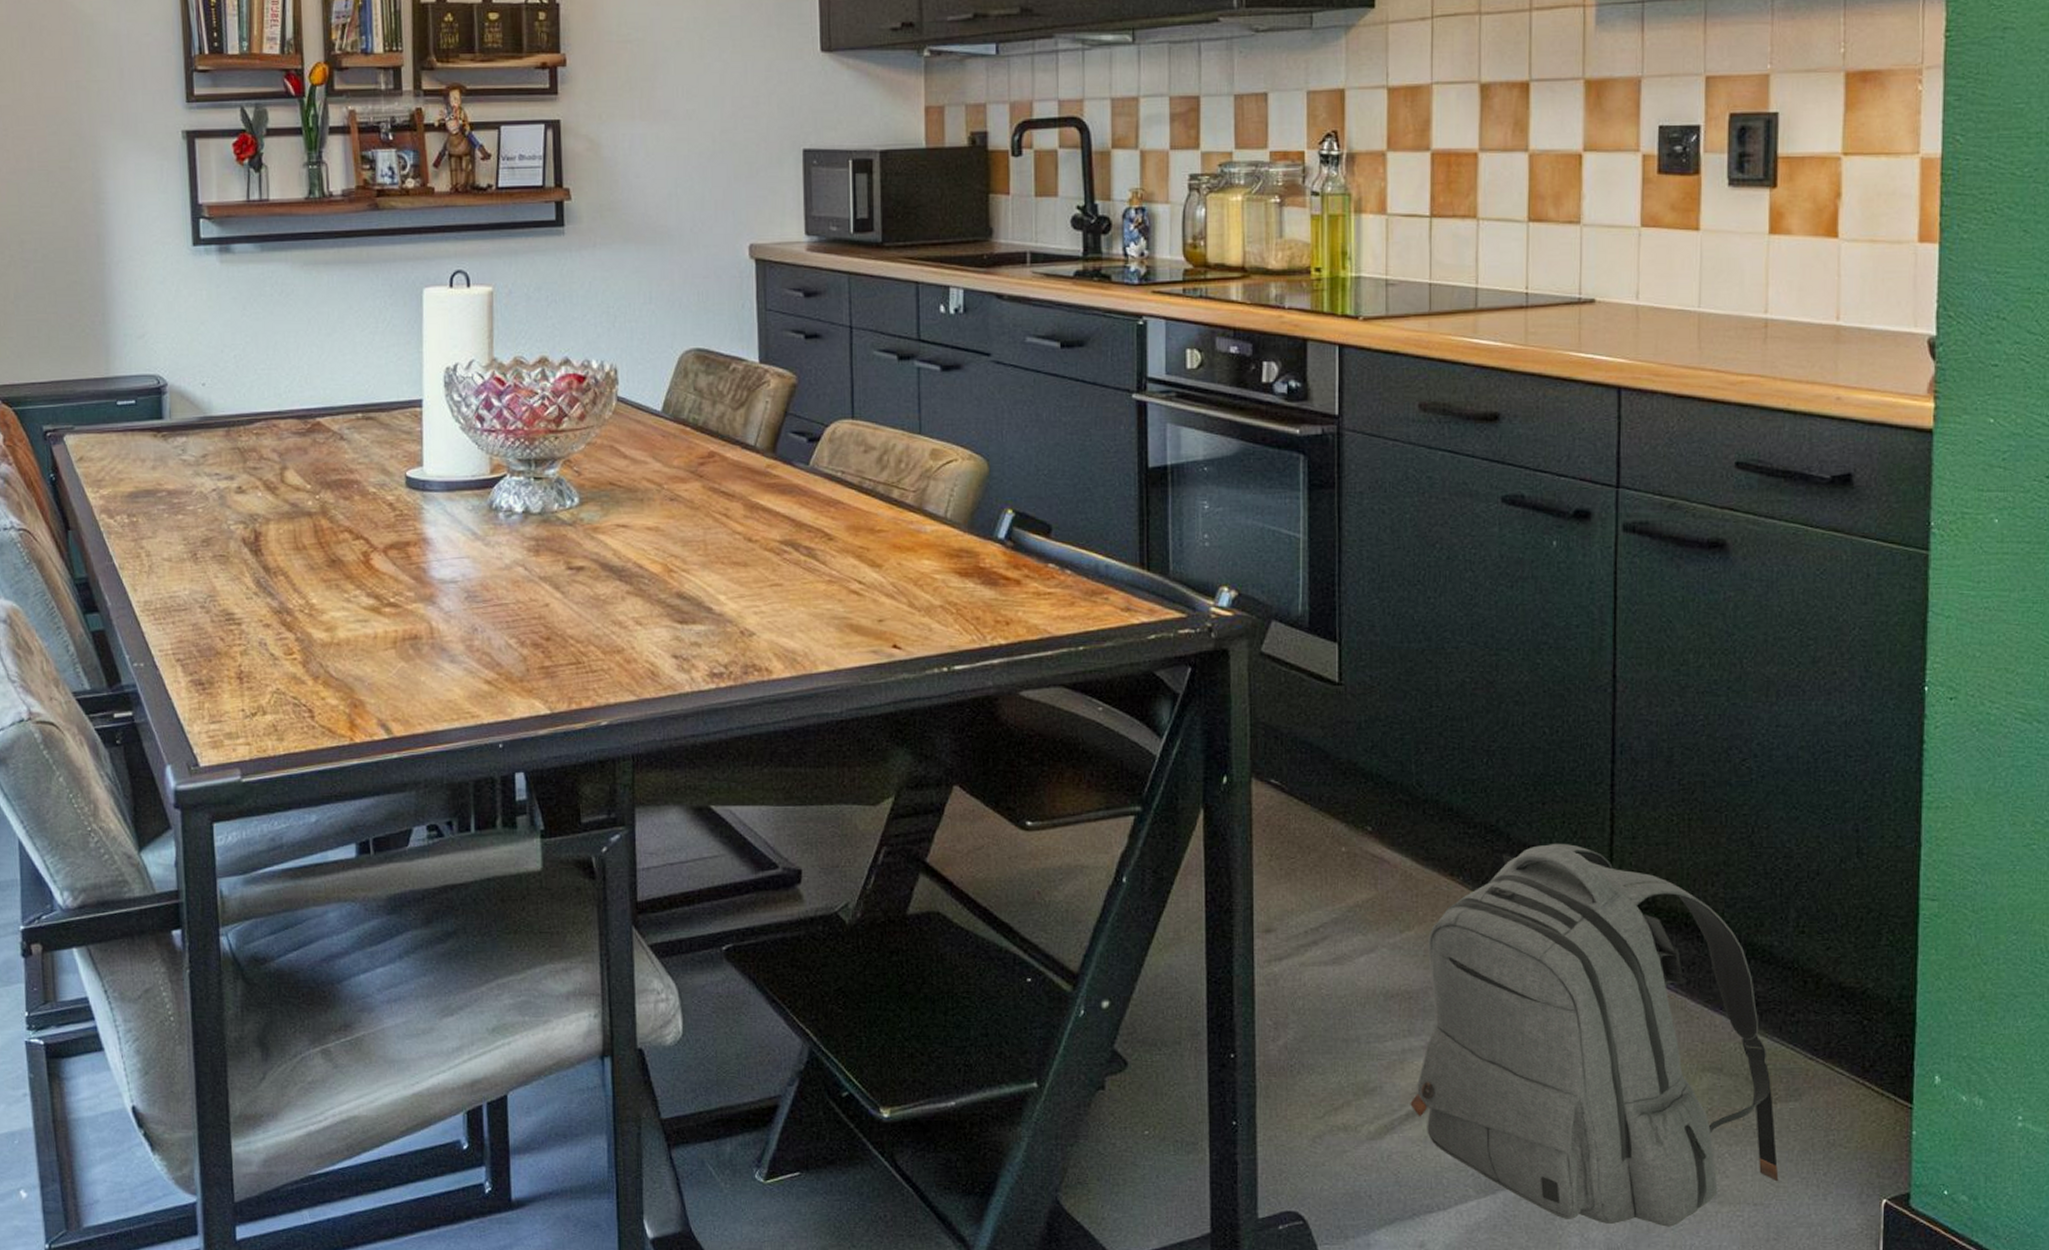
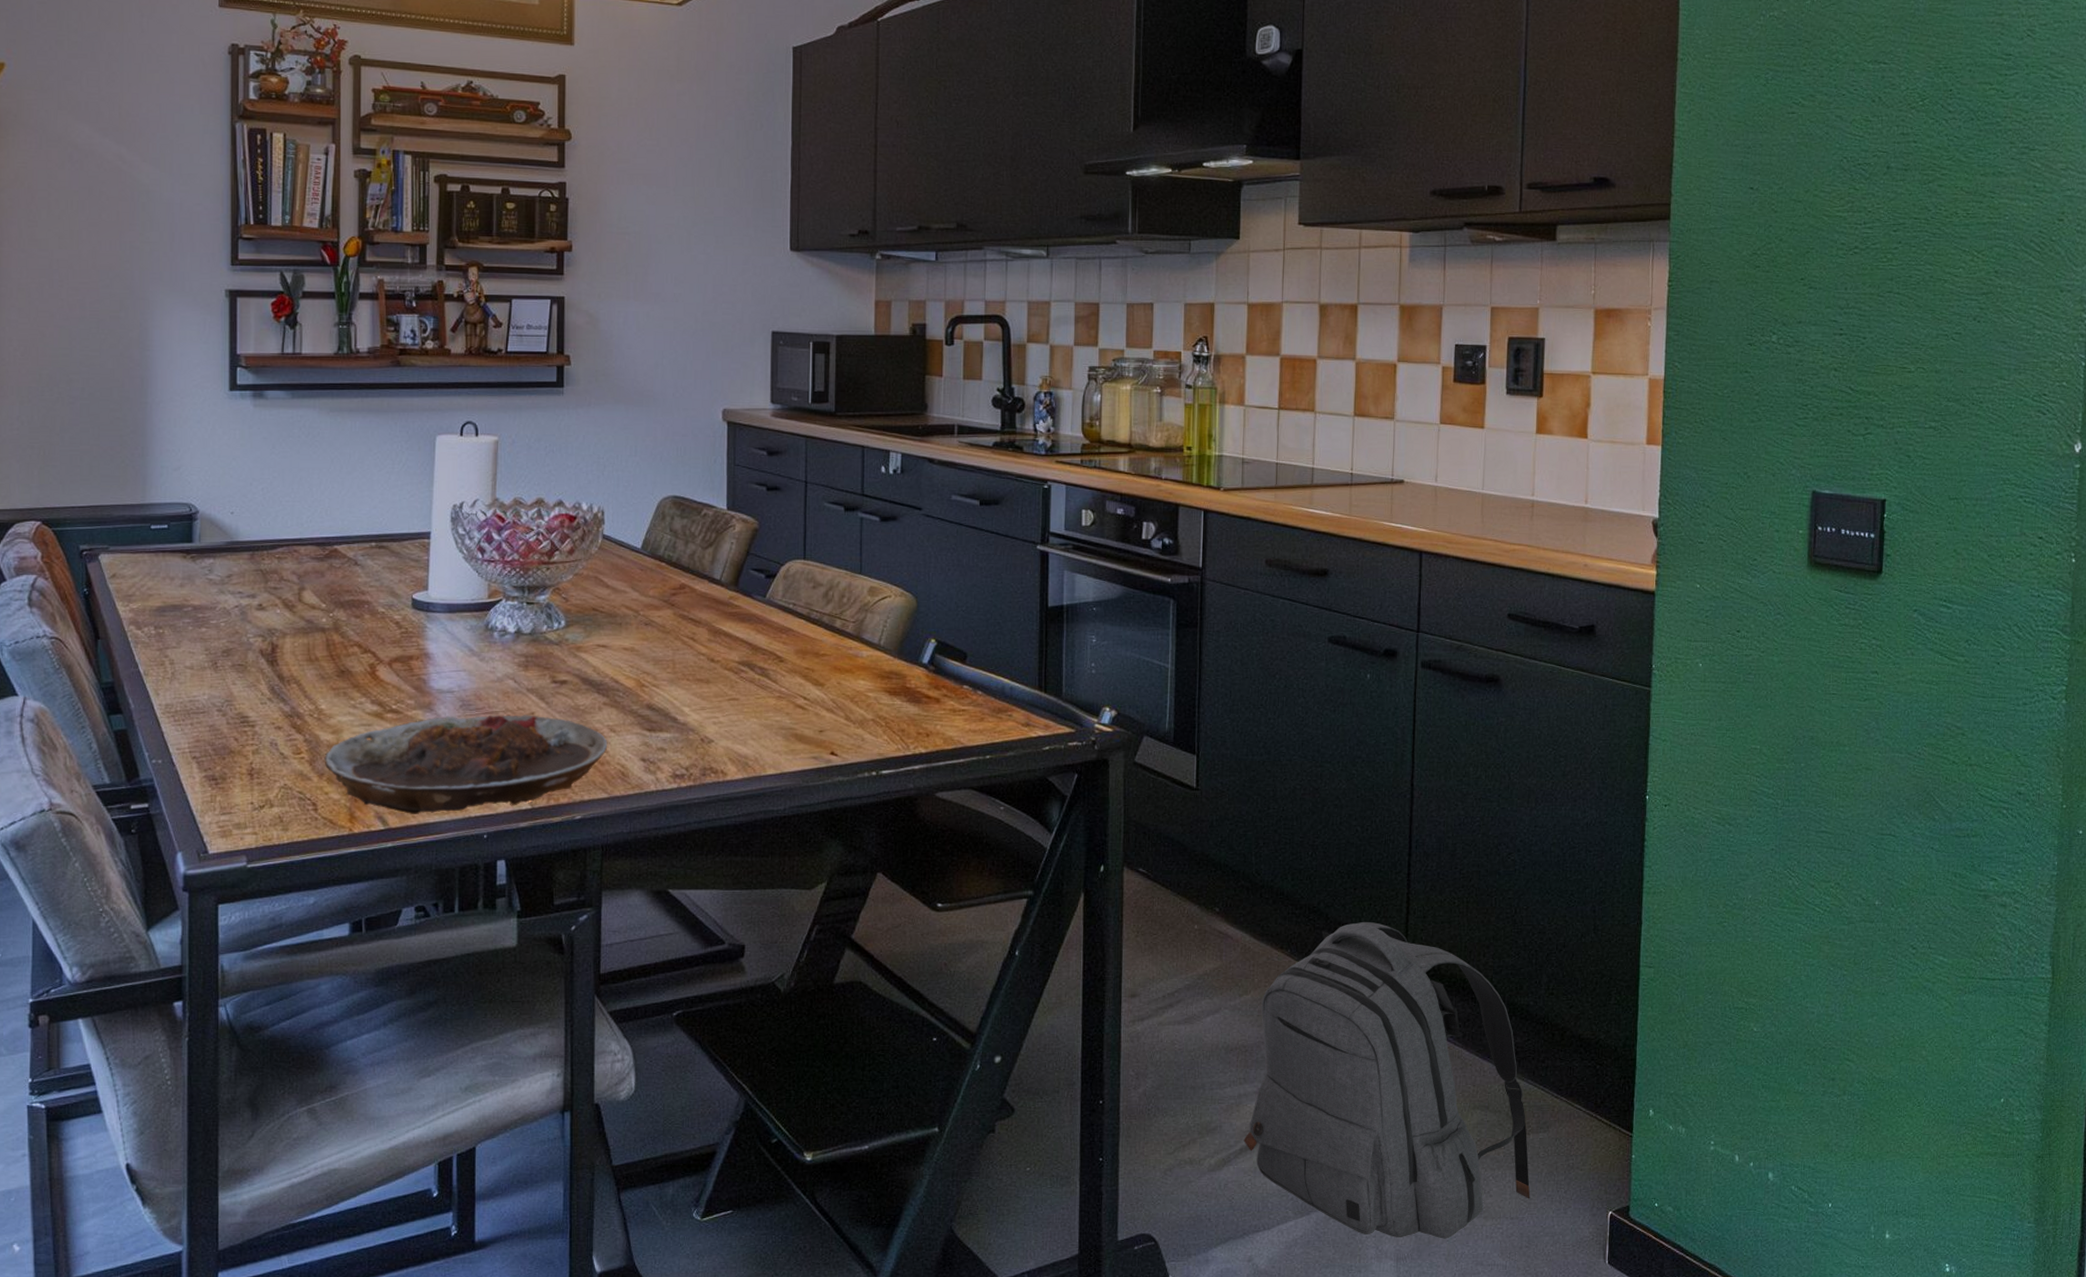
plate: none [318,606,634,721] -> present [324,715,608,814]

